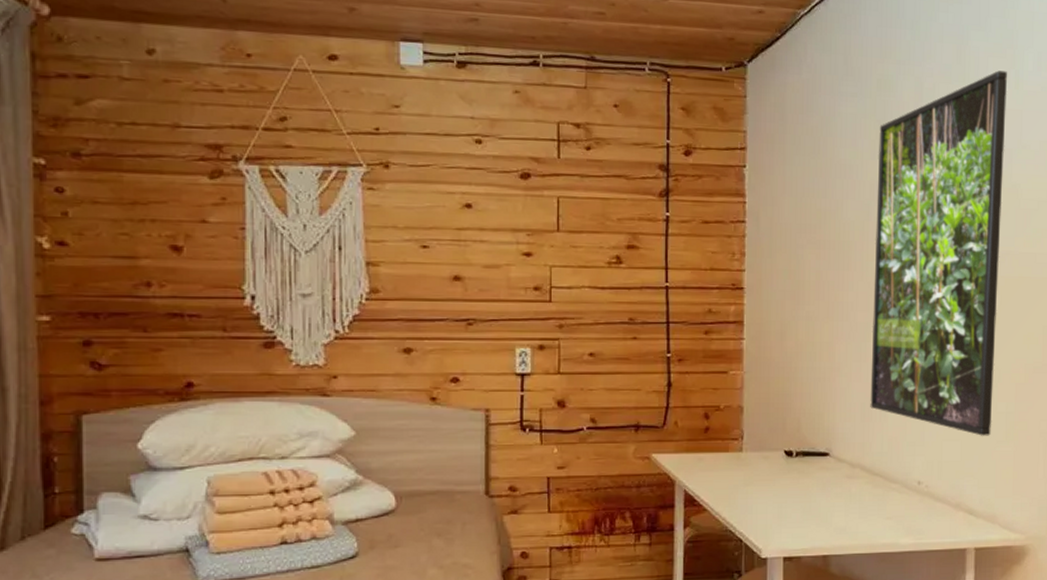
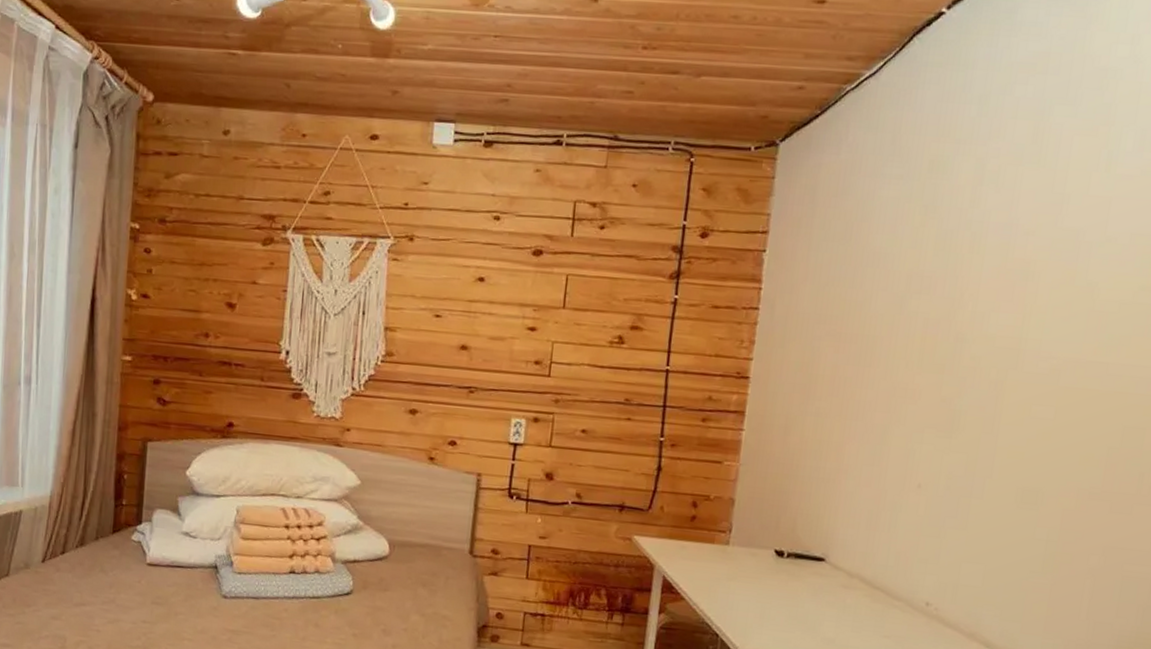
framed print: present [870,70,1008,436] -> none [878,151,1097,564]

